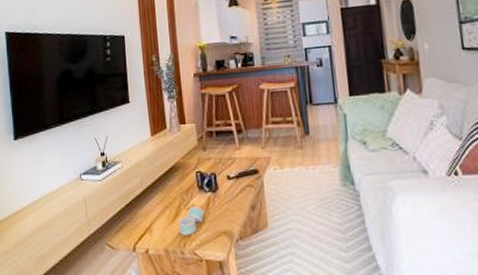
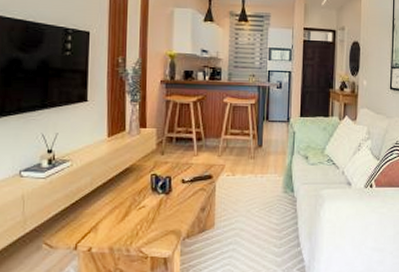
napkin ring: present [178,206,205,235] -> none [126,206,155,234]

